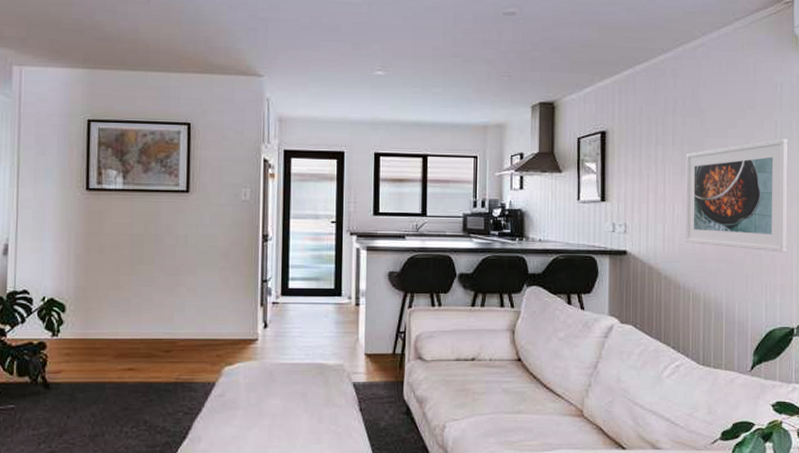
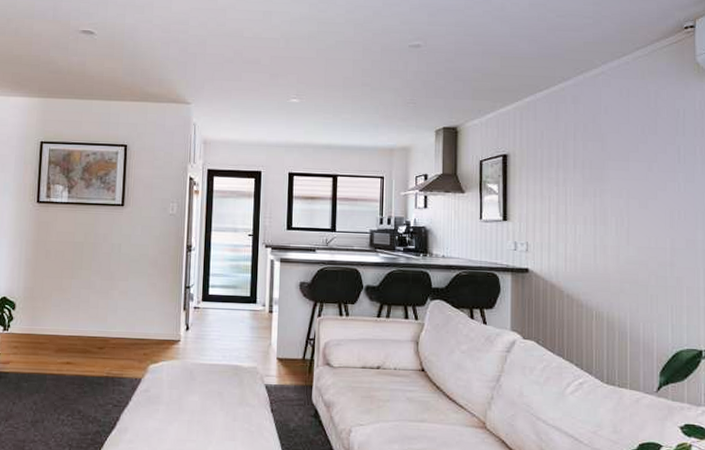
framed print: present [684,139,788,253] -> none [587,163,693,275]

